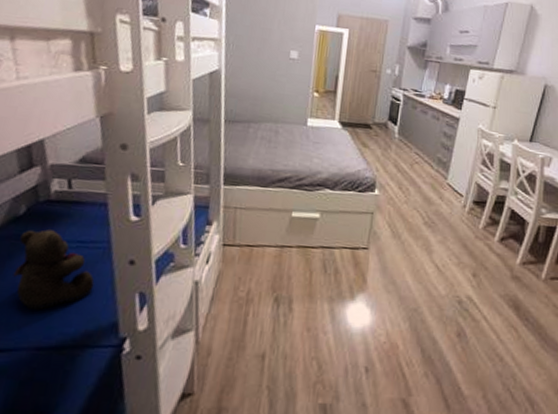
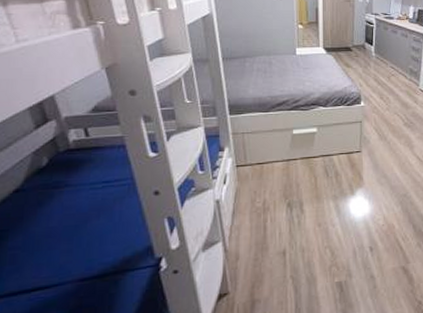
teddy bear: present [13,229,95,310] -> none [46,175,125,248]

